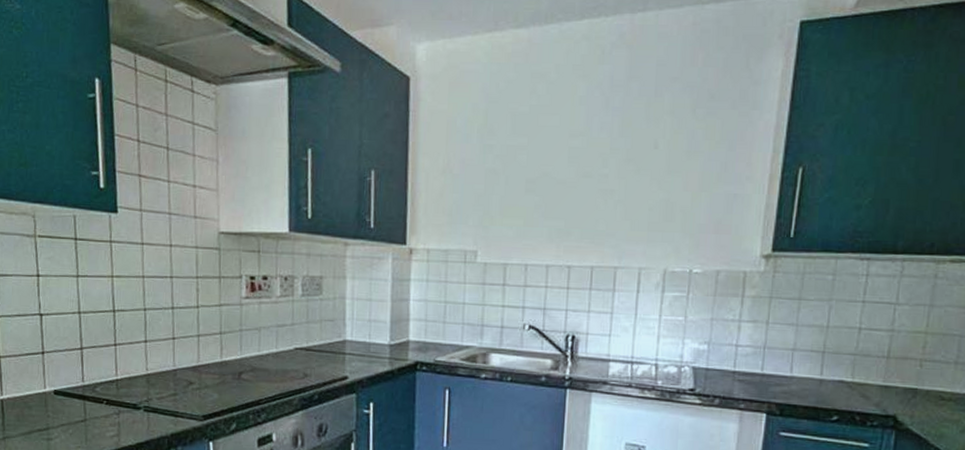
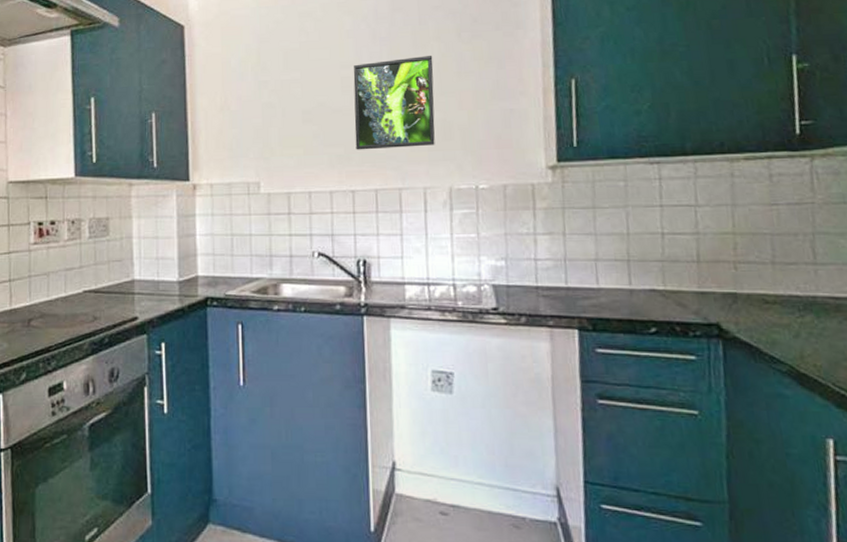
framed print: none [576,130,664,226] -> present [353,55,435,150]

